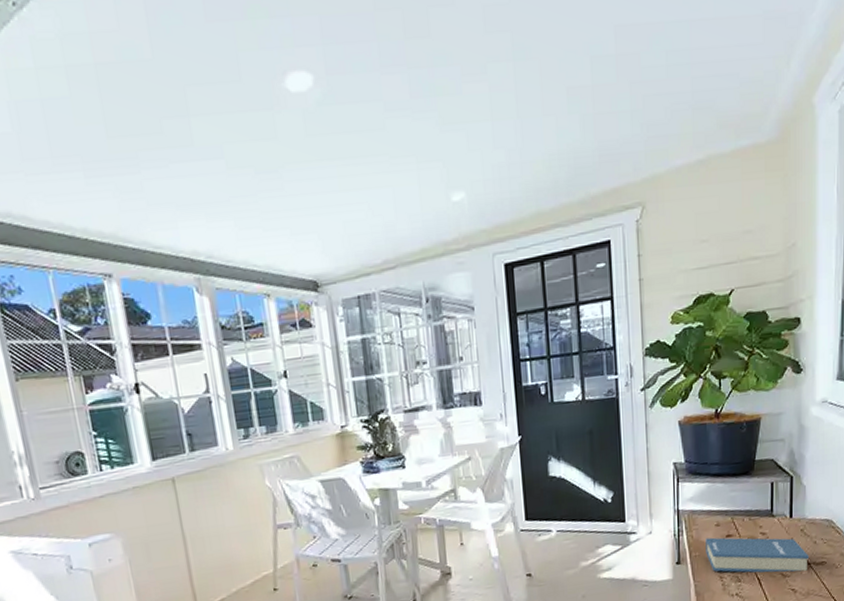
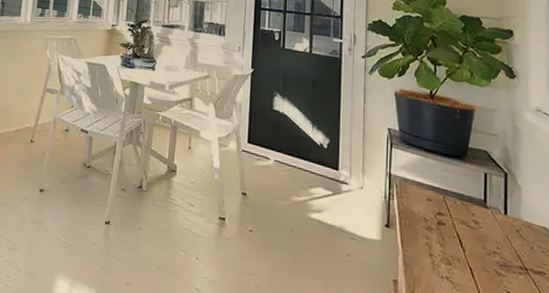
hardback book: present [705,537,810,573] -> none [416,209,527,276]

